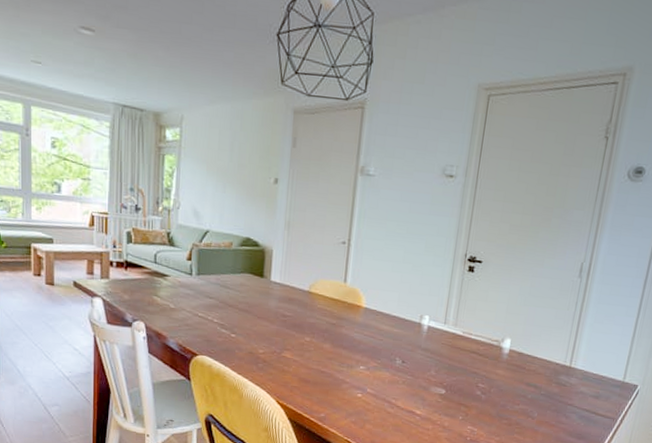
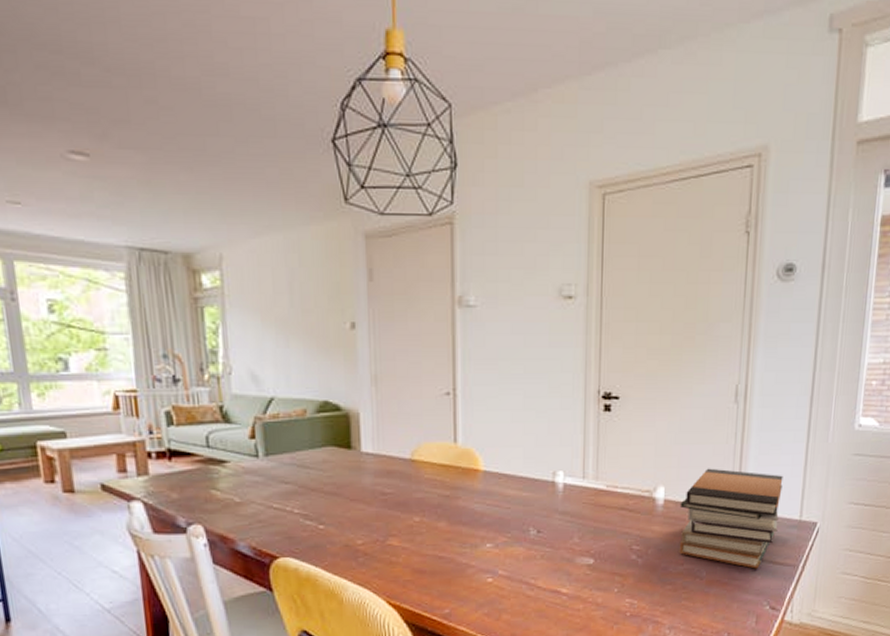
book stack: none [516,328,613,417] -> present [679,468,783,569]

